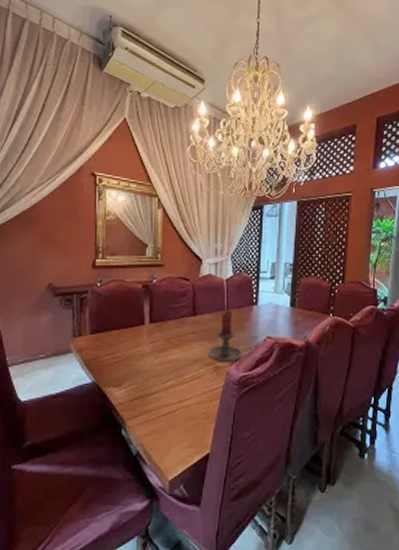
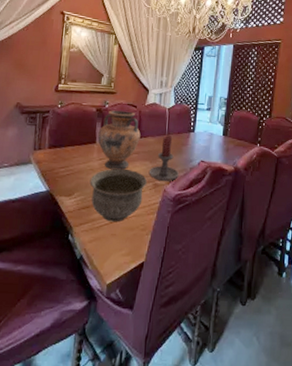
bowl: none [141,351,207,412] -> present [89,168,148,223]
vase: none [146,285,196,354] -> present [97,110,141,170]

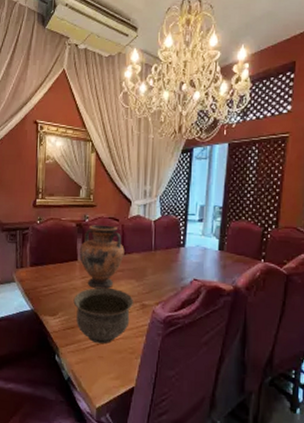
candle holder: present [148,135,179,181] -> none [135,250,168,302]

